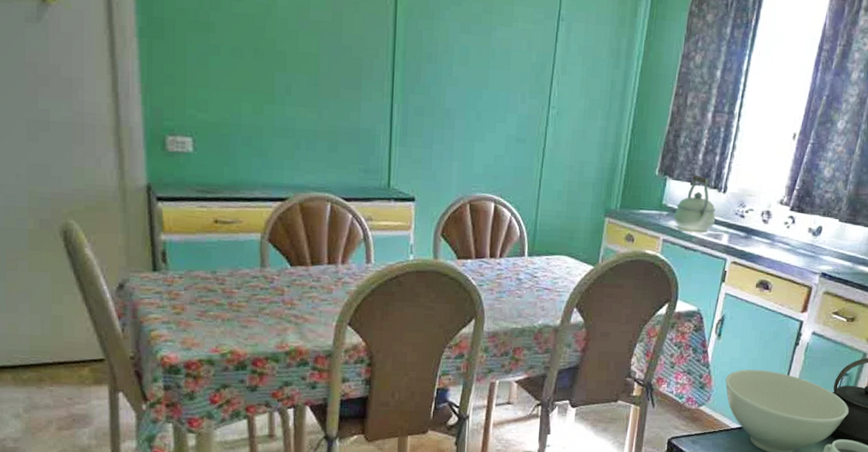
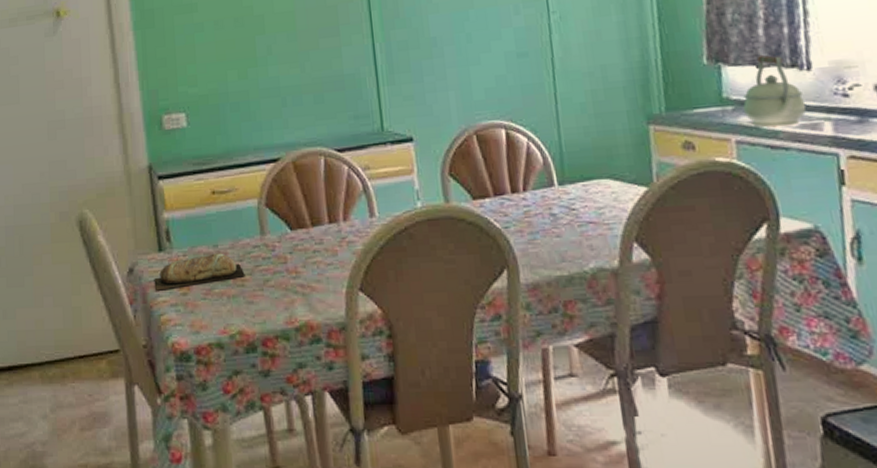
bread loaf: none [146,279,242,308] -> present [154,253,245,291]

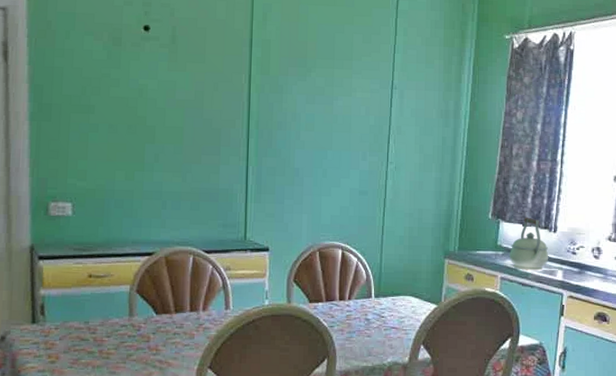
bread loaf: present [154,253,245,291] -> none [24,329,111,358]

